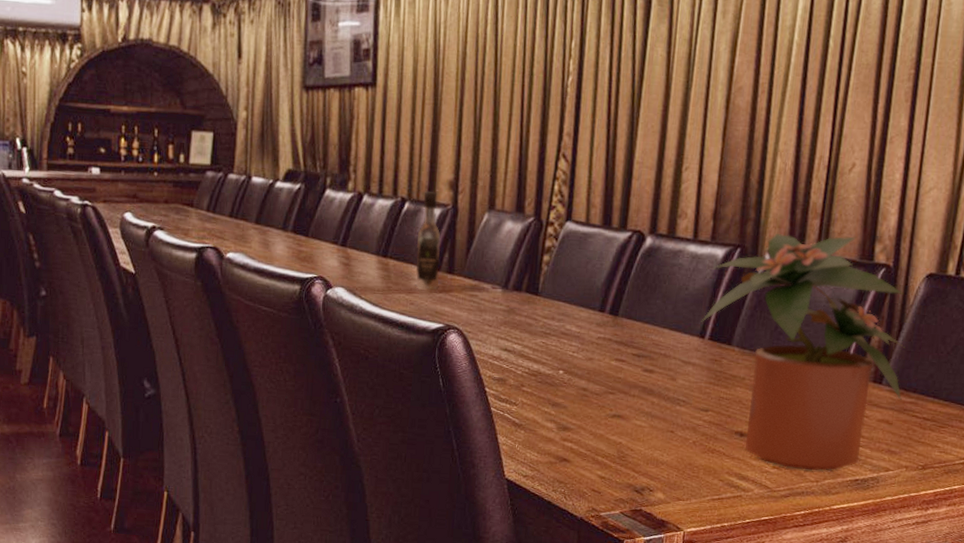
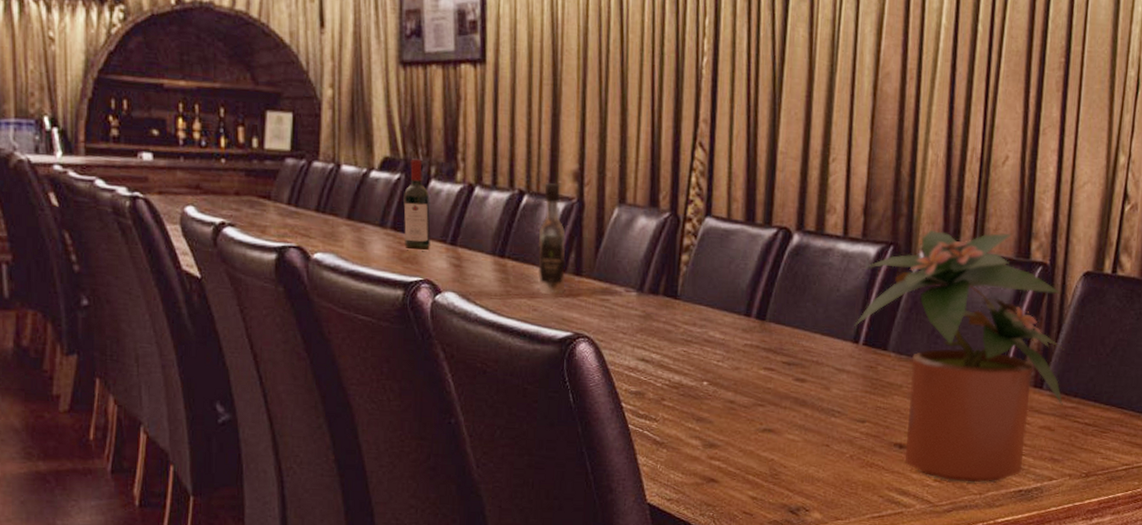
wine bottle: none [302,171,325,253] -> present [403,158,431,252]

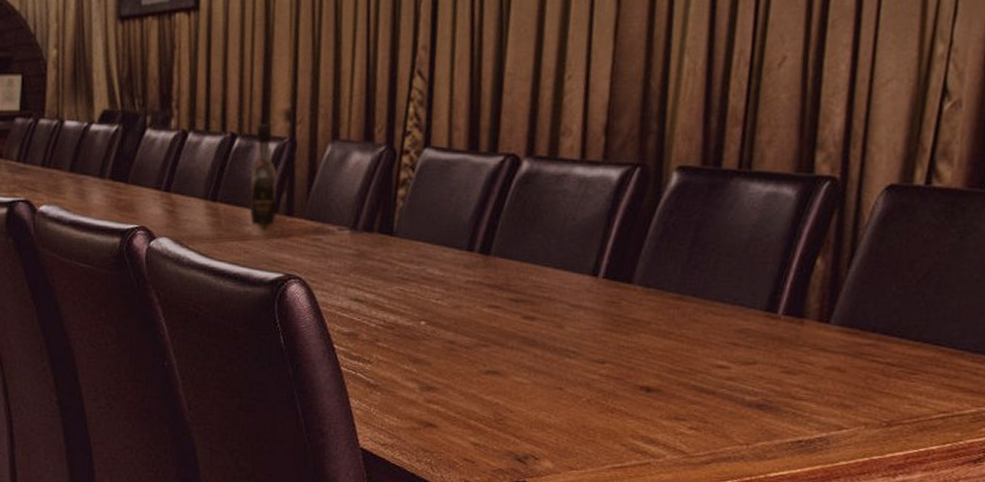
wine bottle: present [403,158,431,252] -> none [121,109,146,200]
potted plant: present [854,230,1065,482] -> none [593,145,861,431]

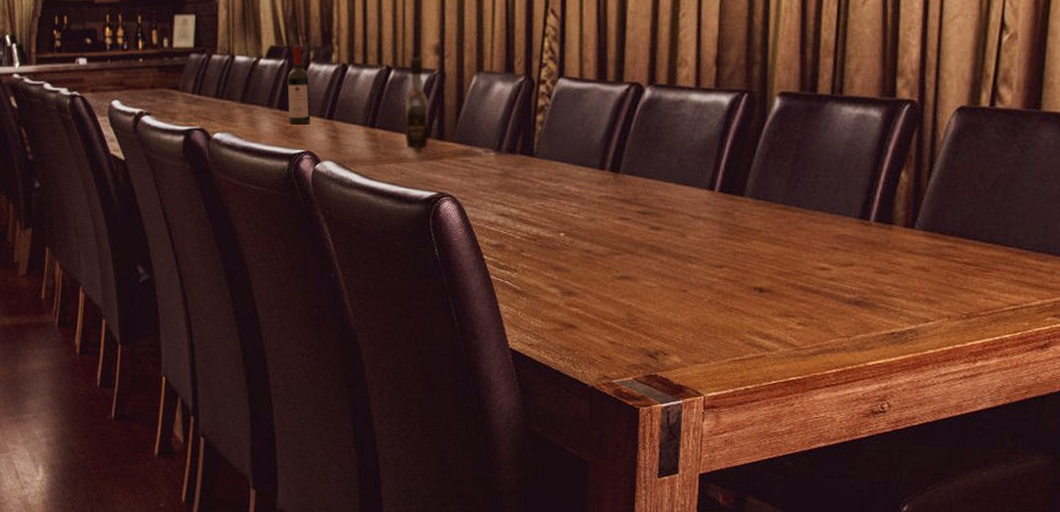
wine bottle: none [121,109,146,200] -> present [287,46,311,127]

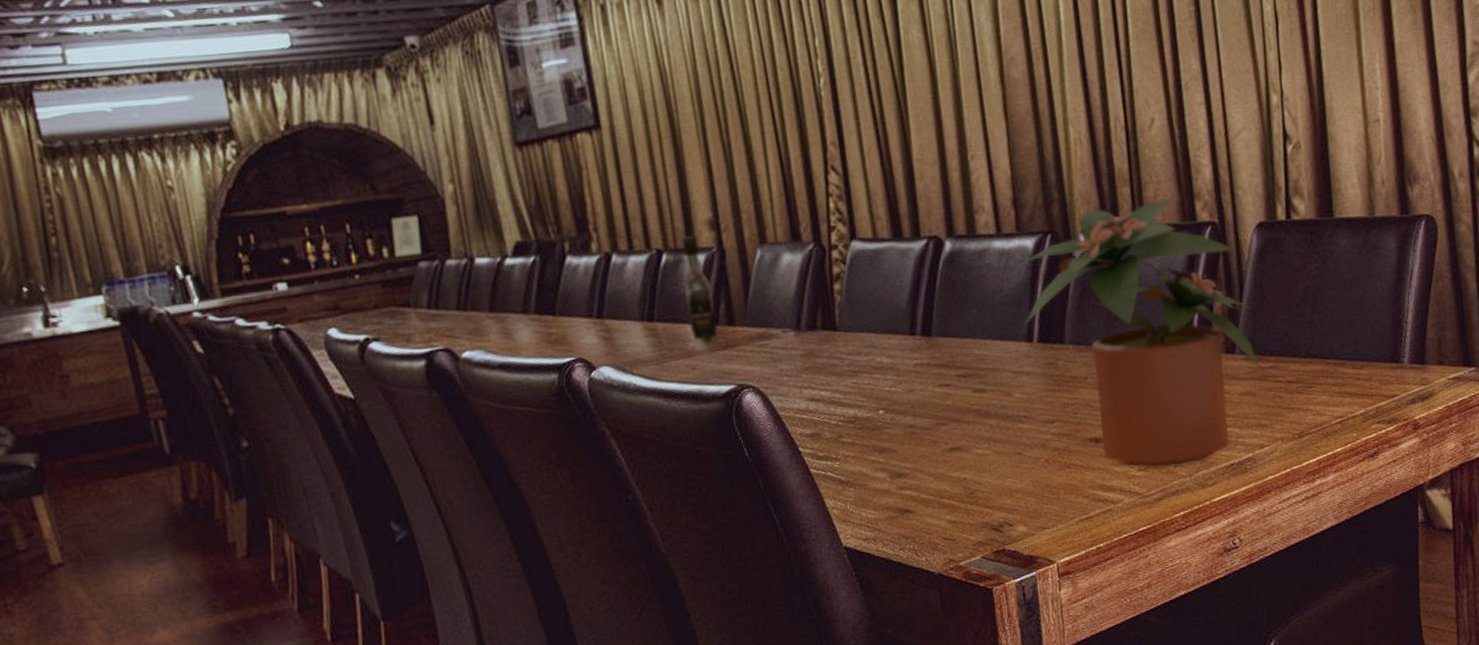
wine bottle: present [287,46,311,127] -> none [541,237,578,333]
potted plant: none [709,73,939,325] -> present [1025,197,1260,467]

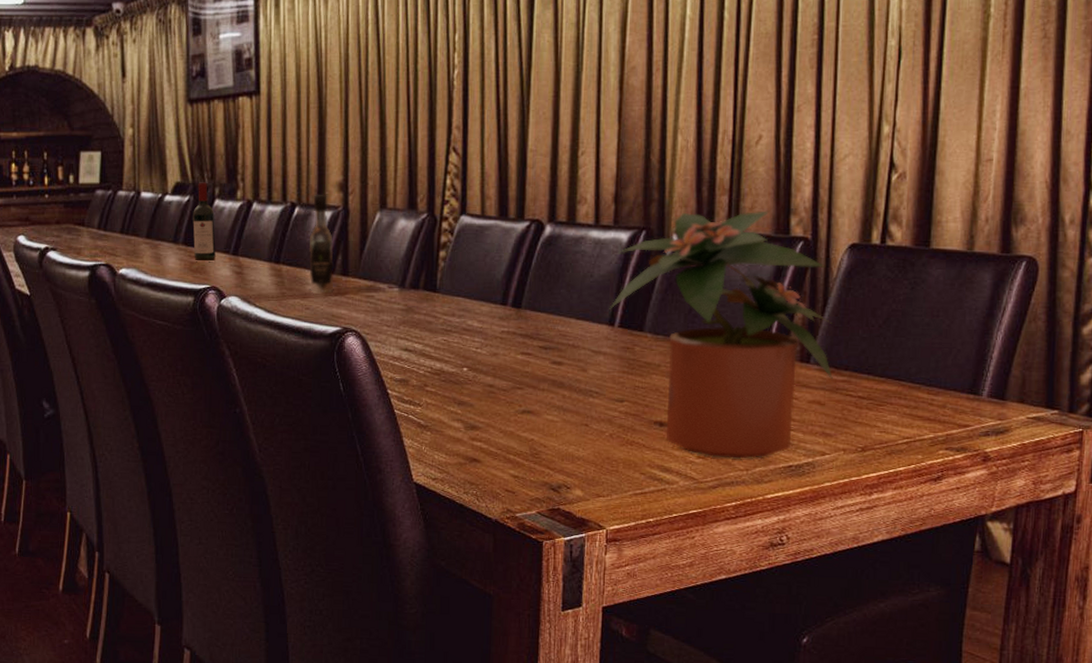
wine bottle: none [541,237,578,333] -> present [192,182,216,263]

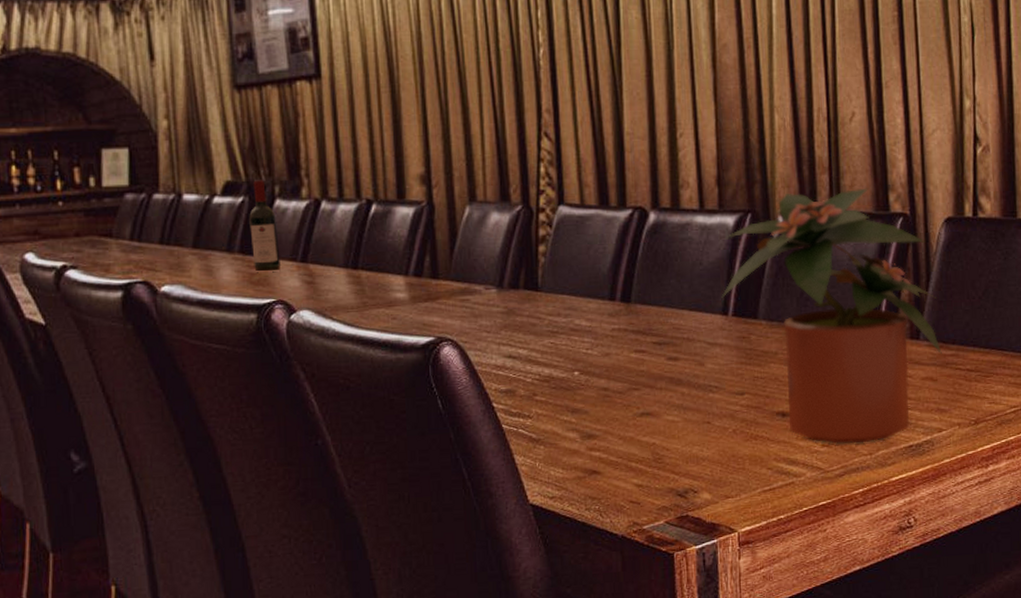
bottle: present [308,195,334,295] -> none [390,189,423,302]

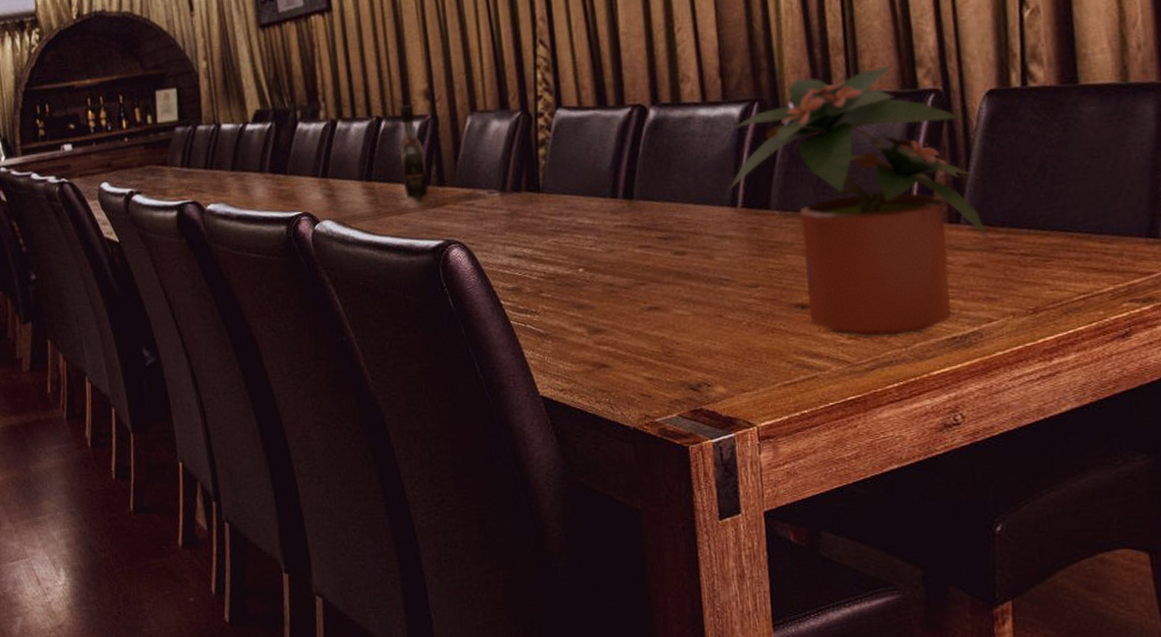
wine bottle: present [249,180,281,273] -> none [276,106,305,190]
bottle: none [390,189,423,302] -> present [400,105,431,209]

